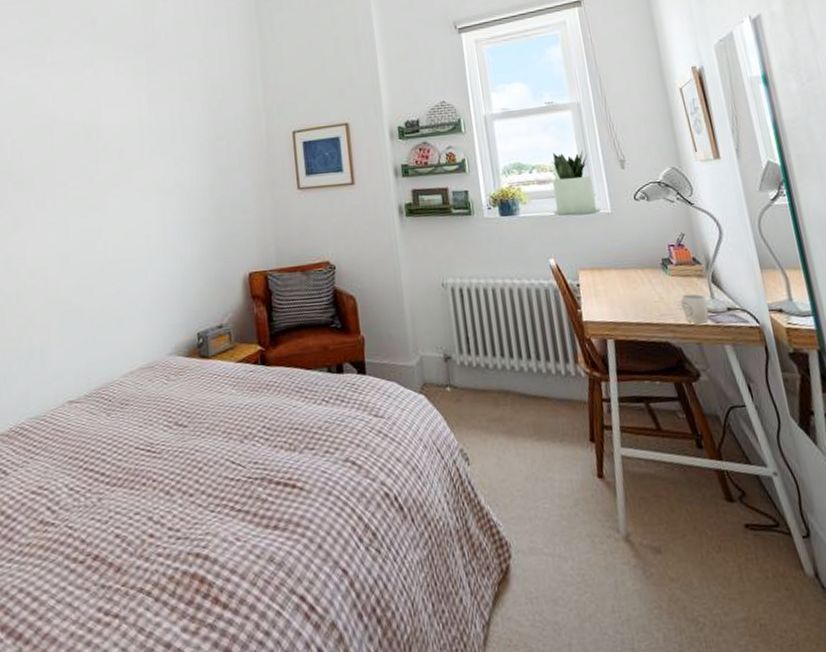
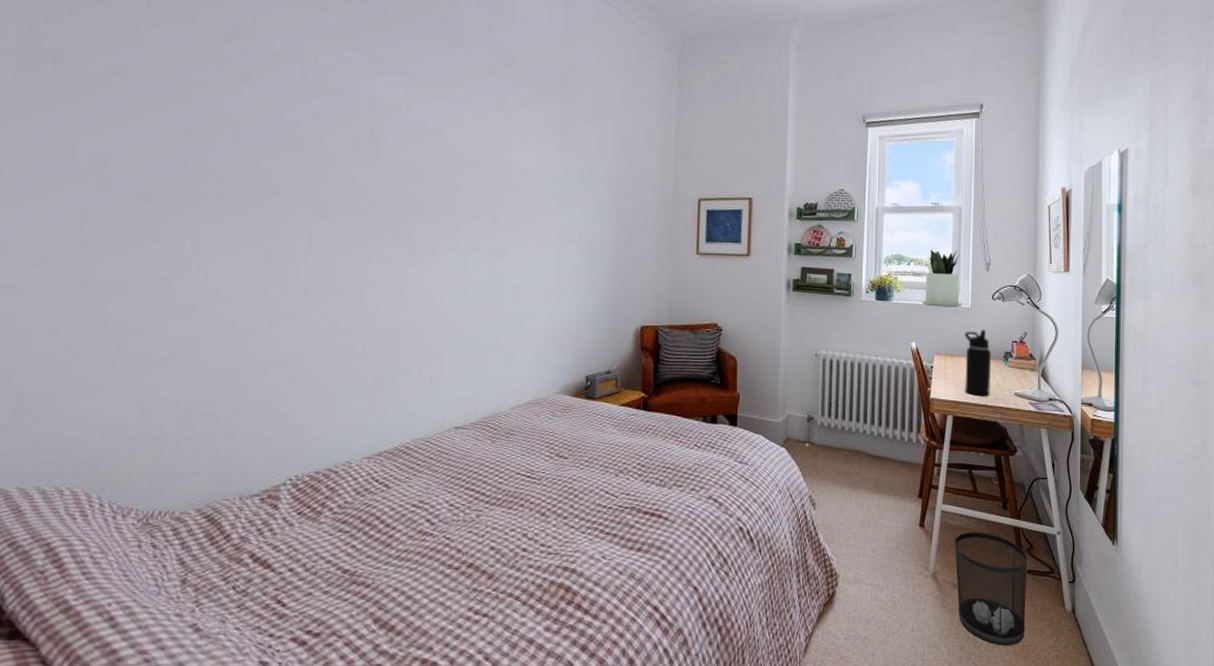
water bottle: none [610,234,654,314] -> present [965,328,992,397]
waste bin: none [643,479,759,626] -> present [953,532,1028,646]
mug: present [679,293,709,324] -> none [1012,384,1034,409]

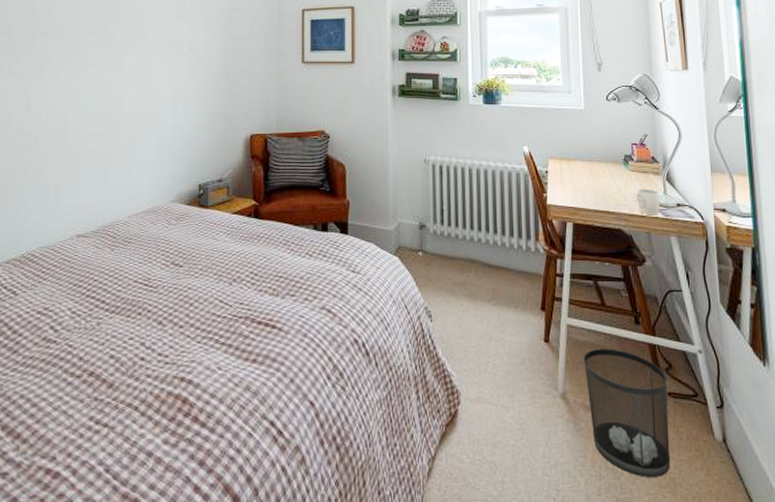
planter: present [921,249,963,307] -> none [531,51,576,109]
water bottle: present [965,328,992,397] -> none [580,131,612,203]
mug: none [1012,384,1034,409] -> present [635,188,661,215]

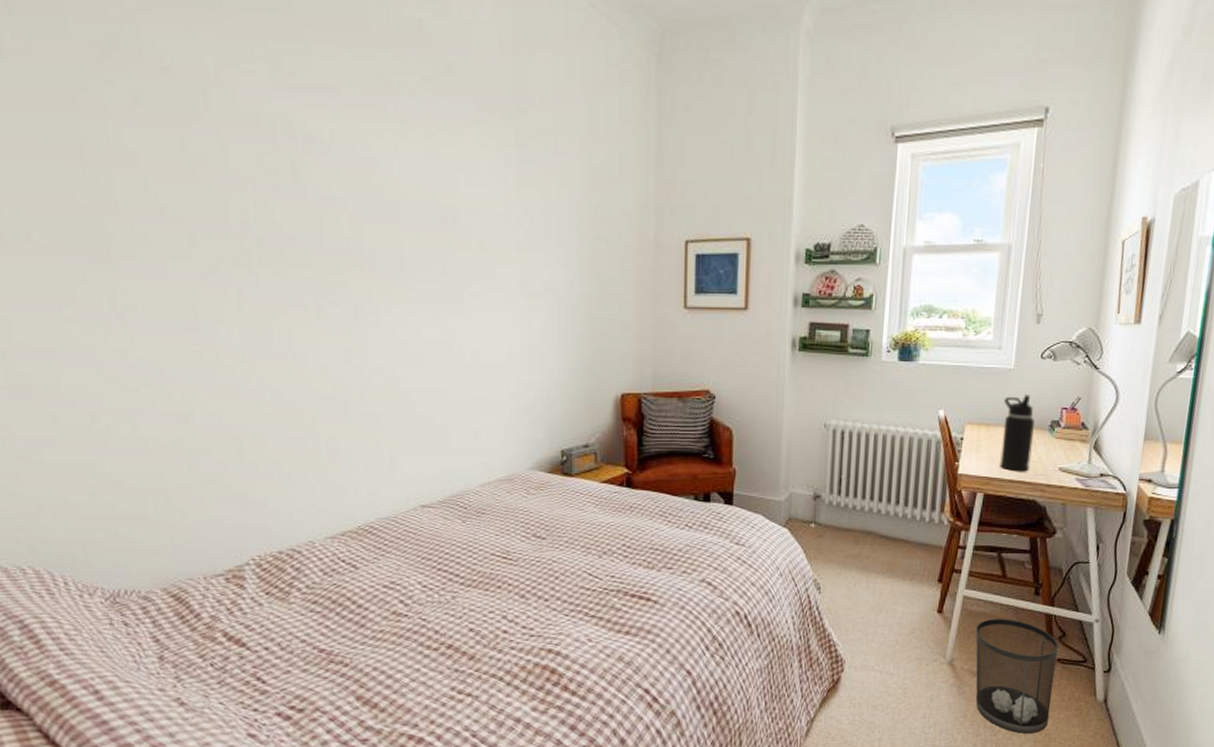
water bottle: none [580,131,612,203] -> present [1000,393,1035,472]
mug: present [635,188,661,215] -> none [1056,457,1083,486]

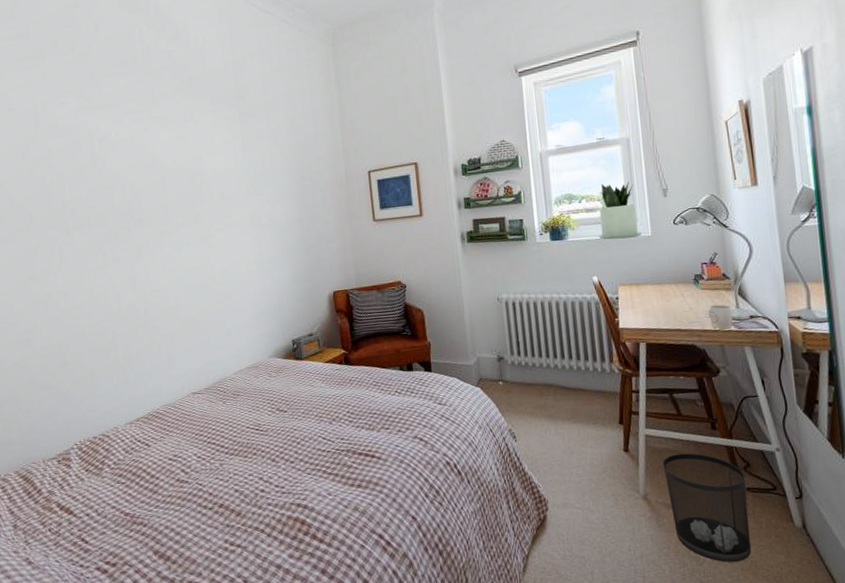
planter: none [954,298,1005,368] -> present [598,181,643,240]
water bottle: present [1000,393,1035,472] -> none [648,254,683,322]
mug: none [1056,457,1083,486] -> present [707,304,733,330]

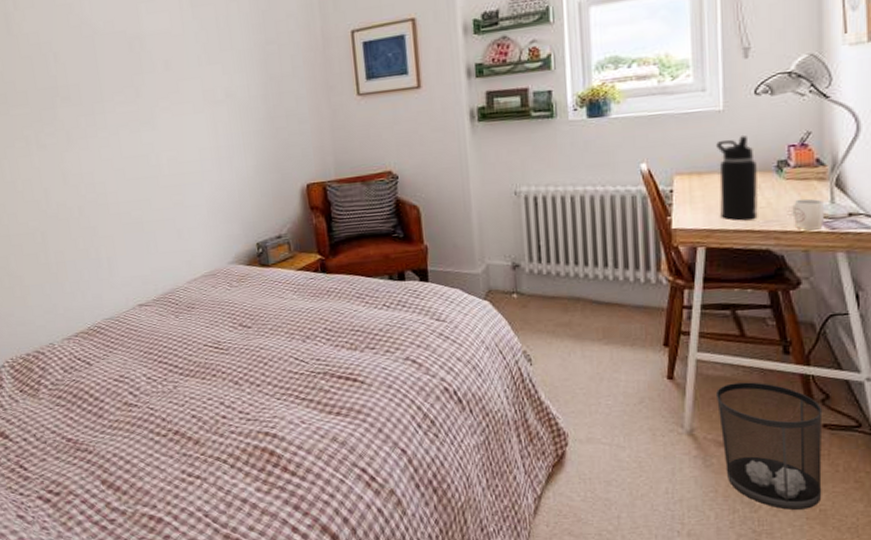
planter: present [598,181,643,240] -> none [651,37,712,116]
water bottle: none [648,254,683,322] -> present [716,134,759,221]

